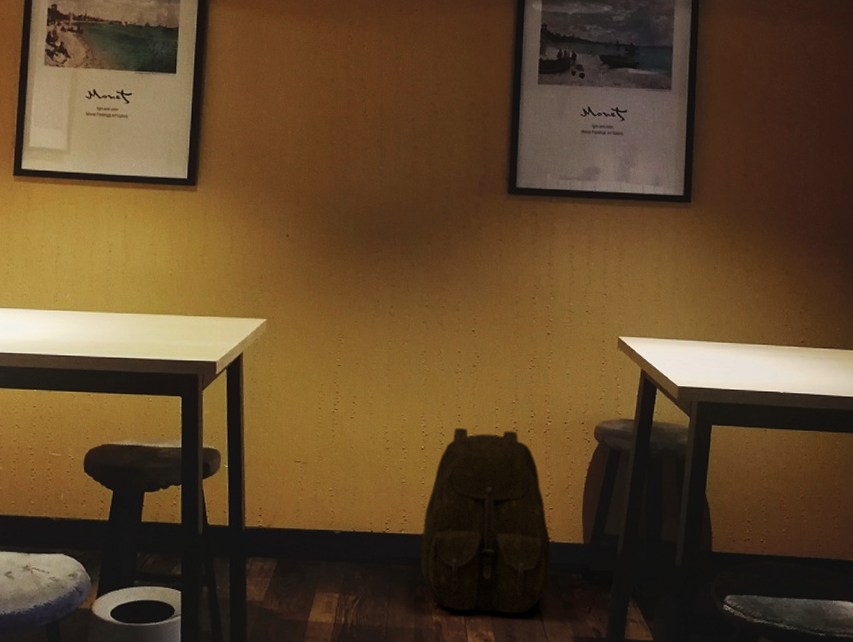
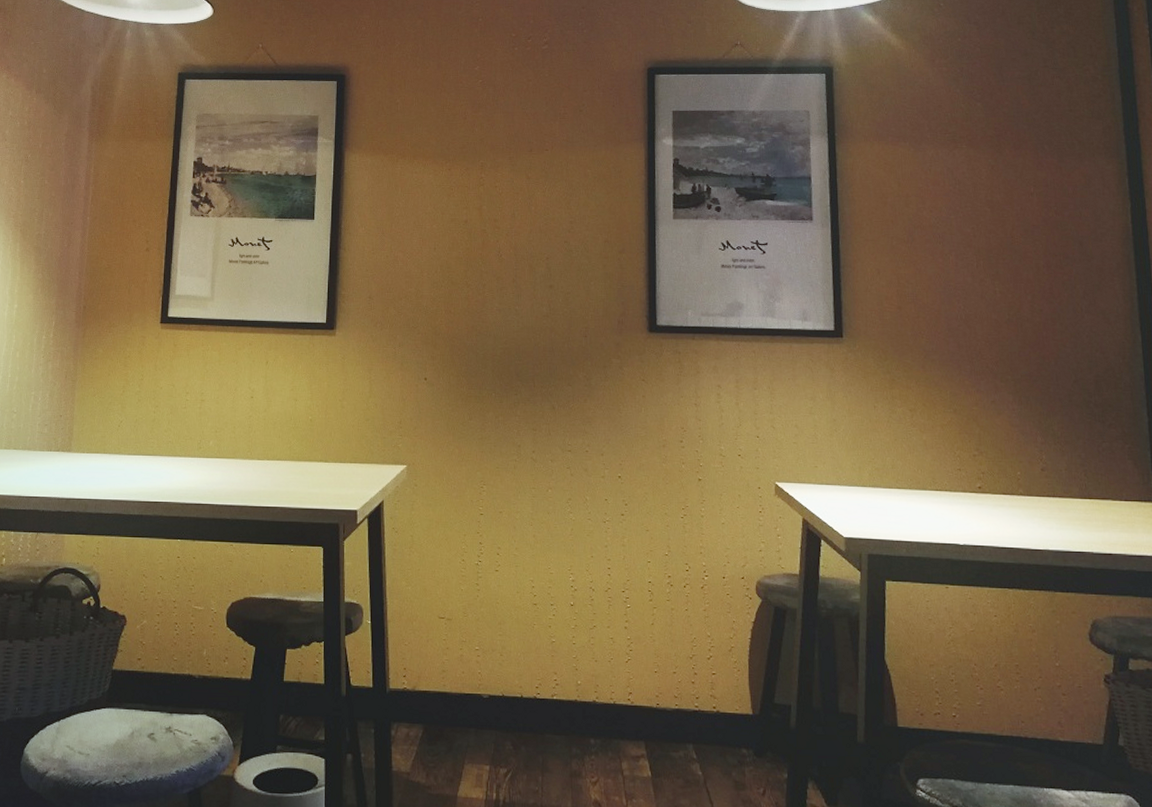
backpack: present [419,427,552,614] -> none [573,582,718,794]

